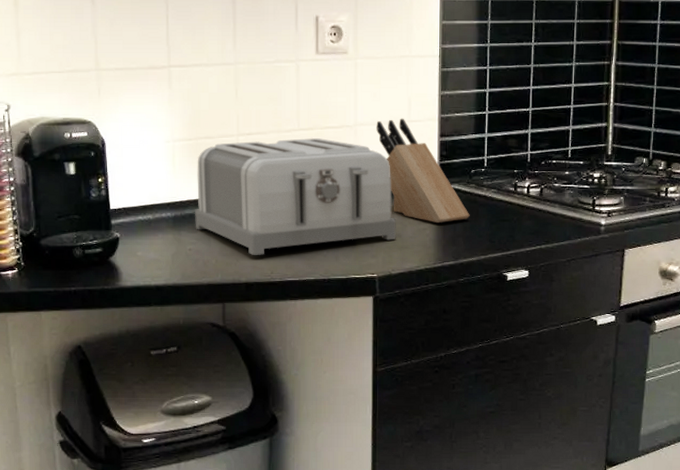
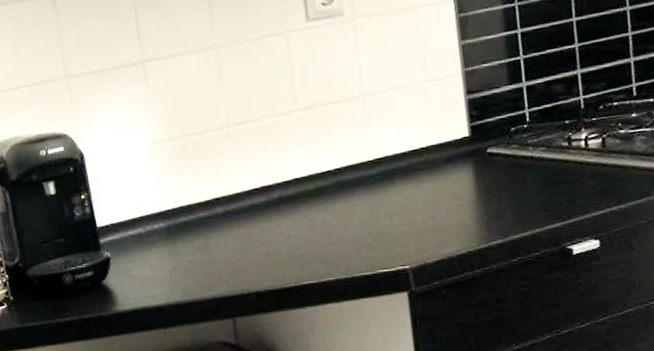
toaster: present [194,137,397,255] -> none [185,116,428,260]
knife block: present [376,118,470,224] -> none [387,79,516,197]

